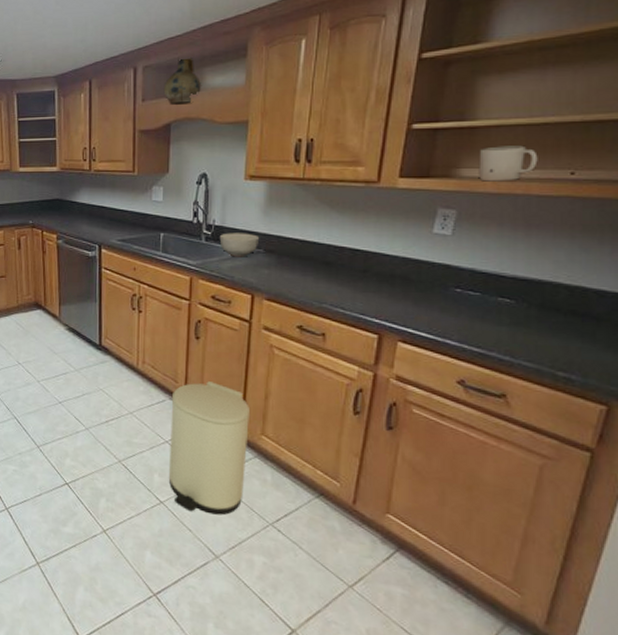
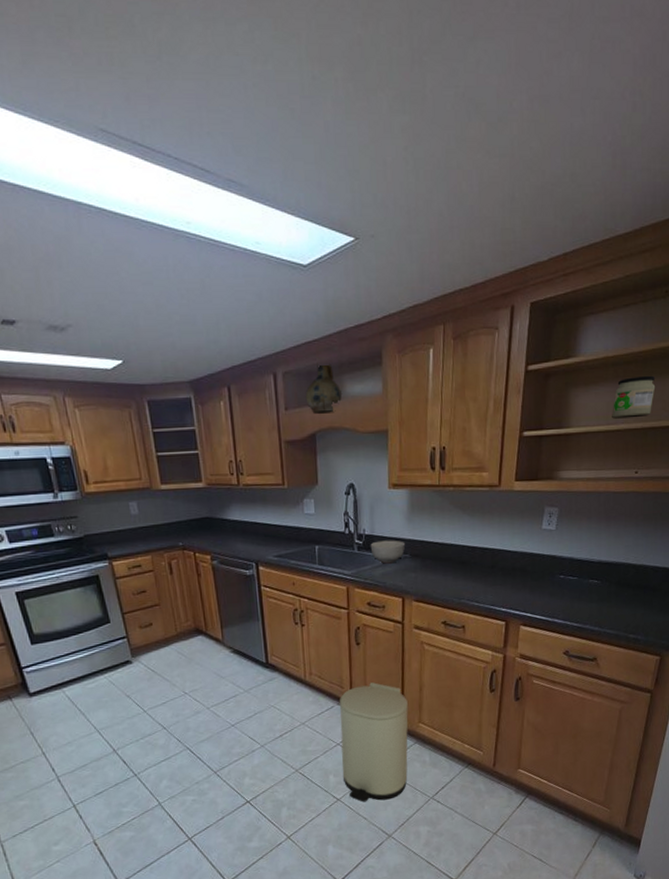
mug: present [478,145,538,182] -> none [573,449,613,482]
jar: none [537,60,604,111] -> present [612,375,656,419]

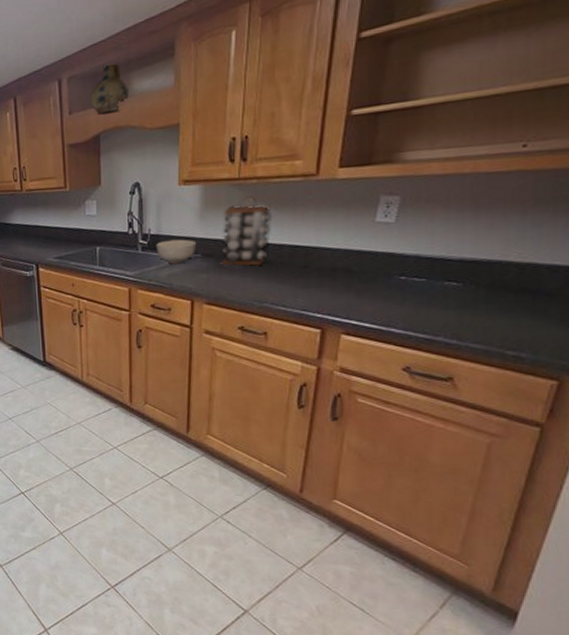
pedal bin: present [340,682,408,802] -> none [117,388,195,512]
spice rack: none [427,503,465,567] -> present [222,198,271,267]
jar: present [612,375,656,419] -> none [486,19,561,82]

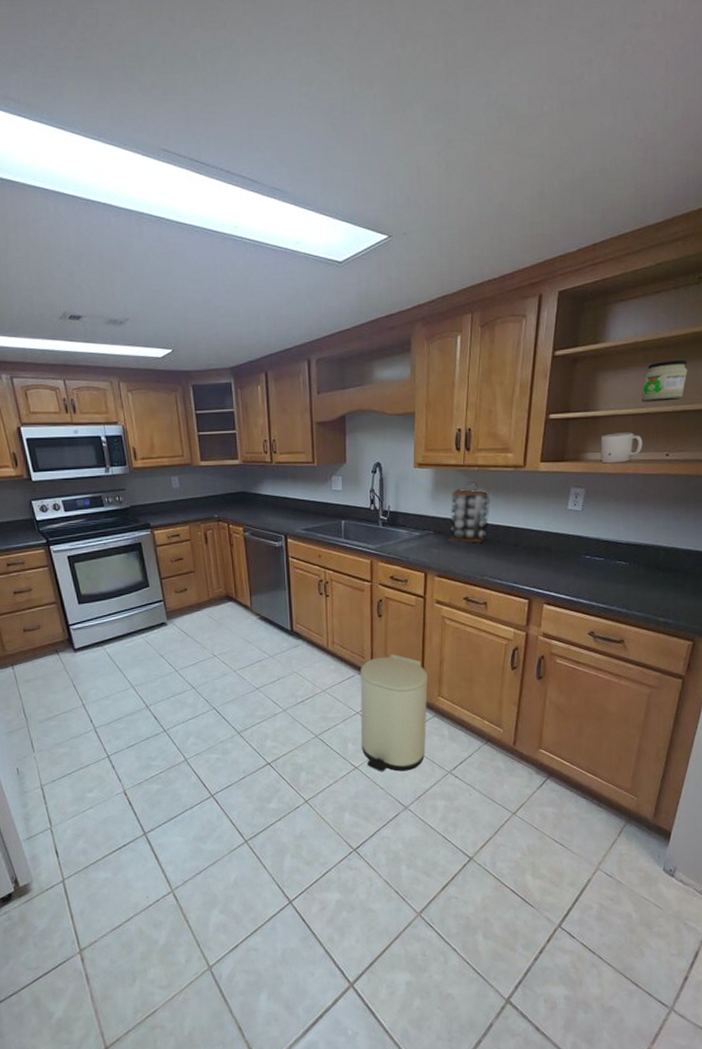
ceramic jug: present [90,63,129,116] -> none [337,350,371,398]
pedal bin: none [117,388,195,512] -> present [360,654,428,772]
bowl: present [156,239,197,265] -> none [394,517,429,540]
mug: none [423,121,487,164] -> present [600,432,643,464]
jar: none [486,19,561,82] -> present [641,359,688,402]

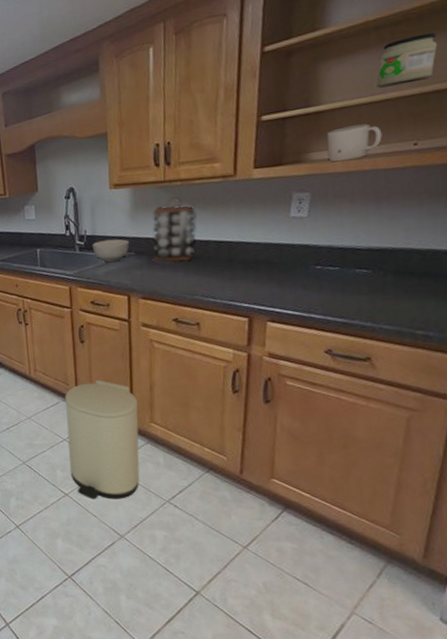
bowl: none [394,517,429,540] -> present [92,238,130,263]

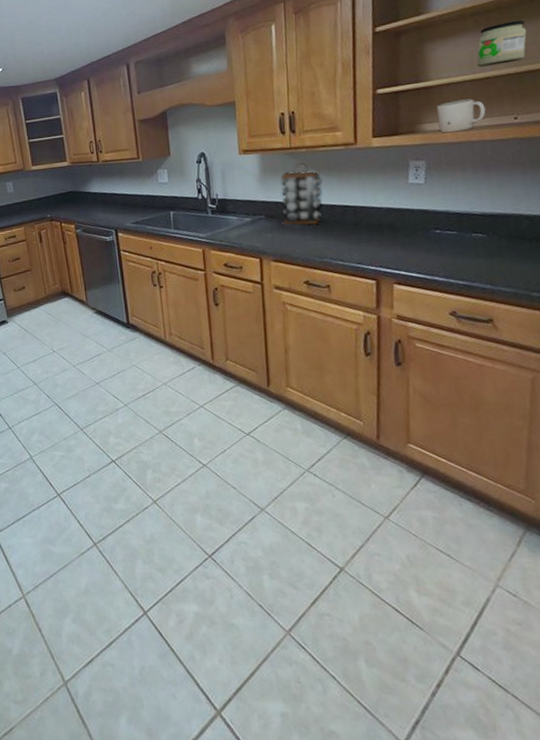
pedal bin: present [65,380,140,500] -> none [201,343,278,470]
bowl: present [92,238,130,263] -> none [223,202,260,226]

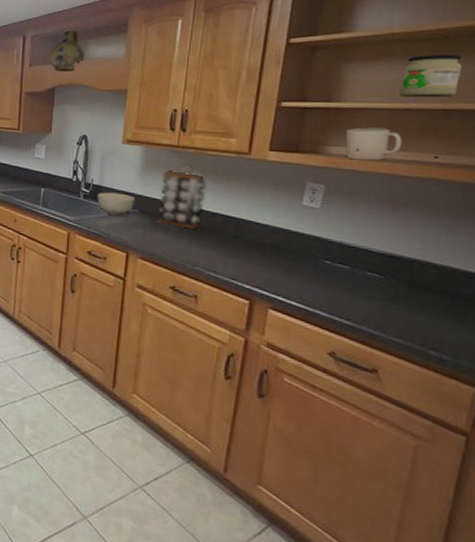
ceramic jug: none [155,50,189,95] -> present [49,29,84,72]
bowl: none [223,202,260,226] -> present [97,192,136,217]

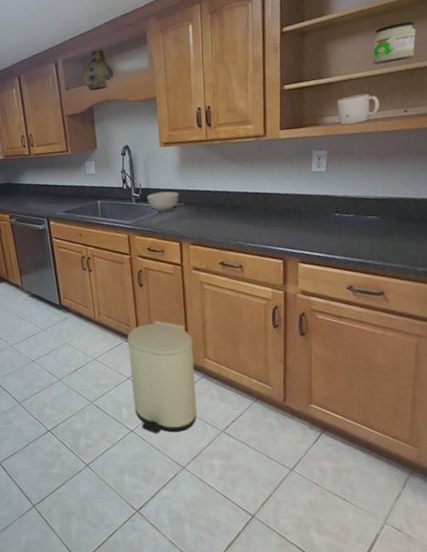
pedal bin: none [40,335,122,474] -> present [127,320,197,434]
spice rack: present [158,165,206,230] -> none [199,155,235,212]

